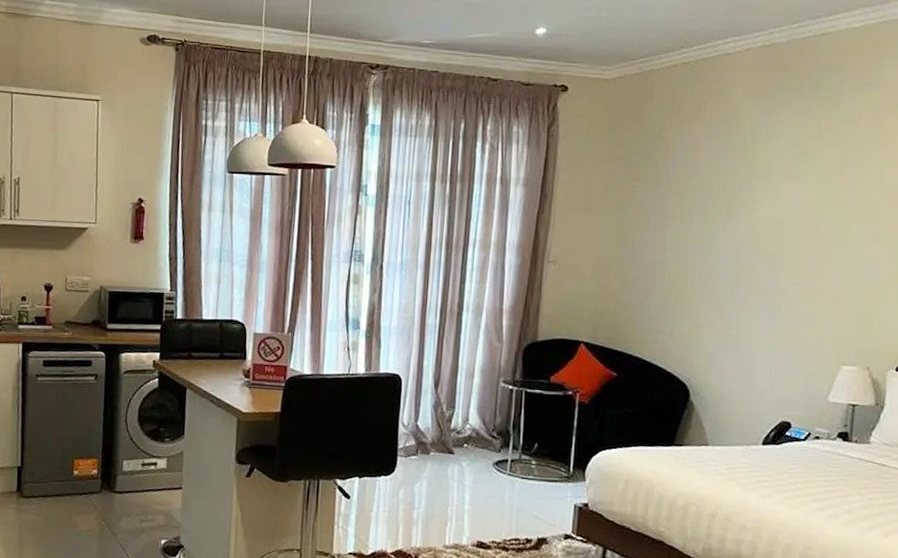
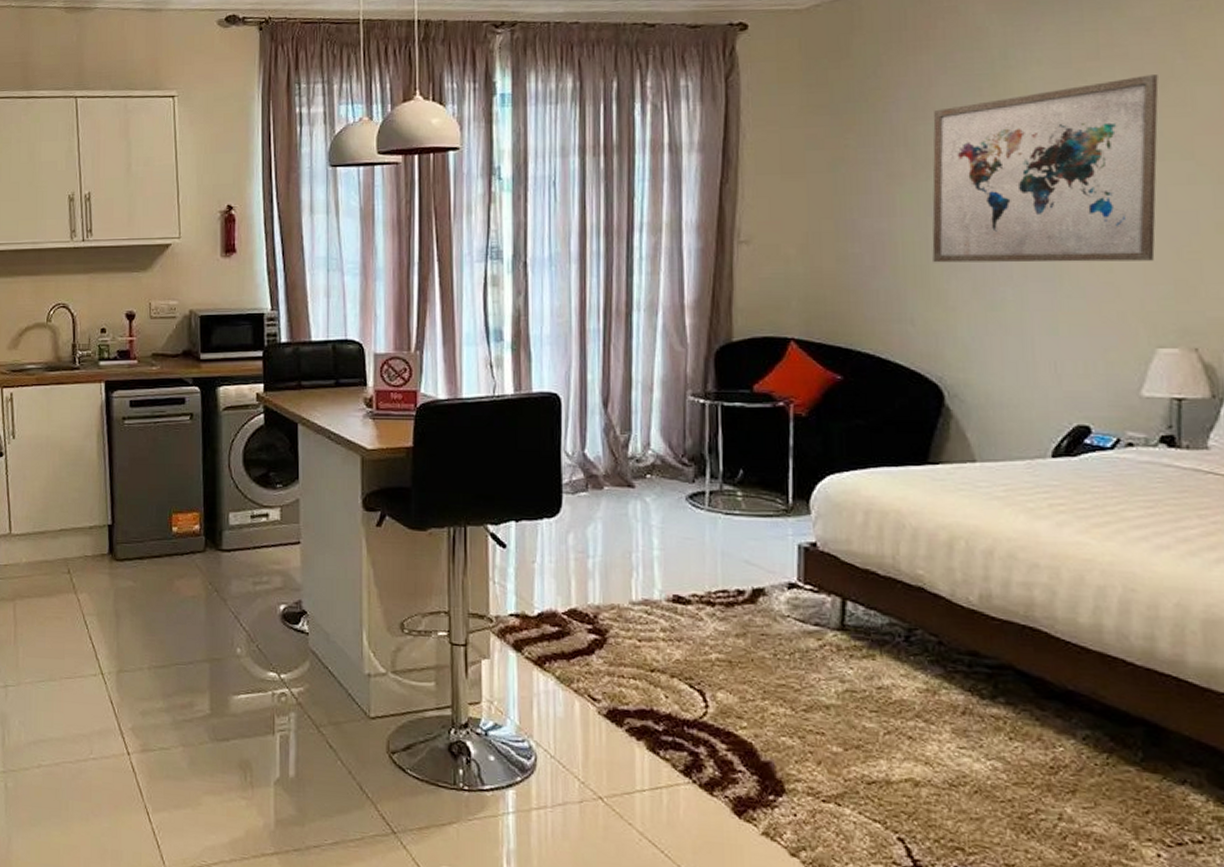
wall art: none [690,156,859,299] -> present [932,75,1159,263]

